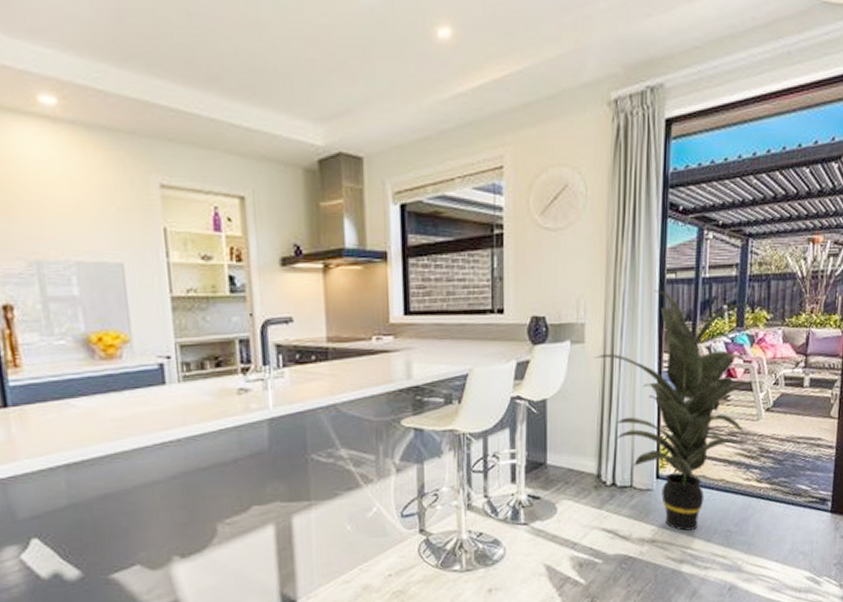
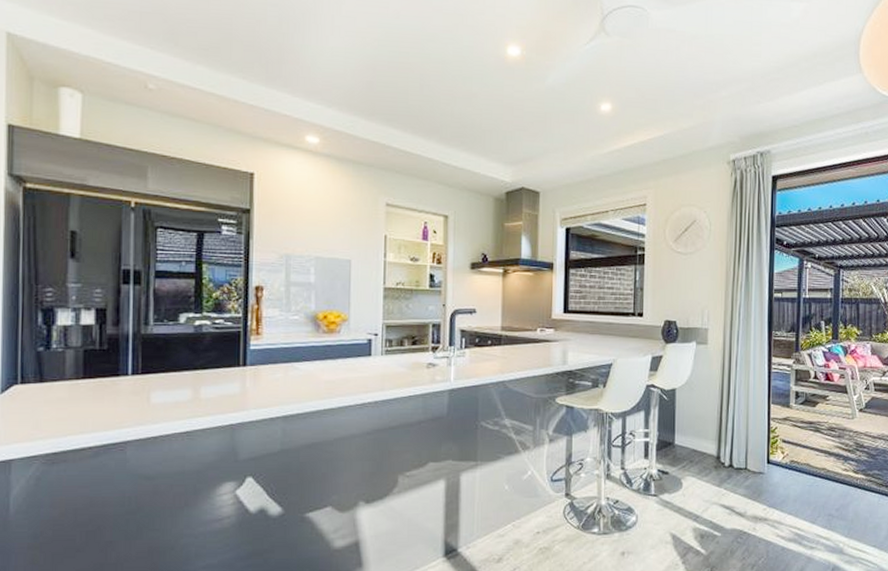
indoor plant: present [593,290,767,531] -> none [715,305,857,512]

